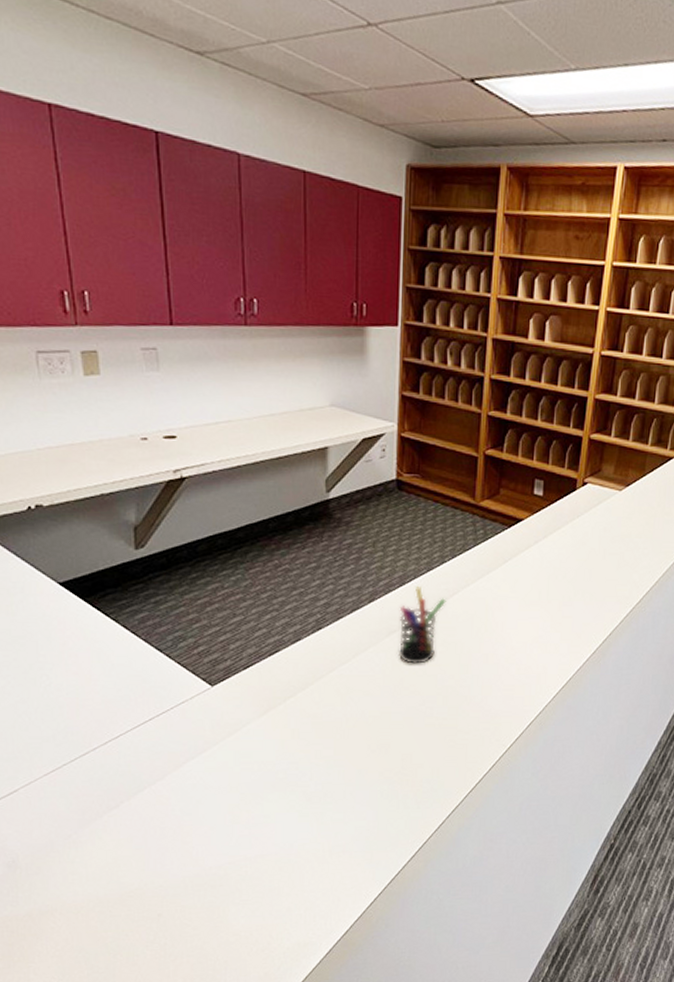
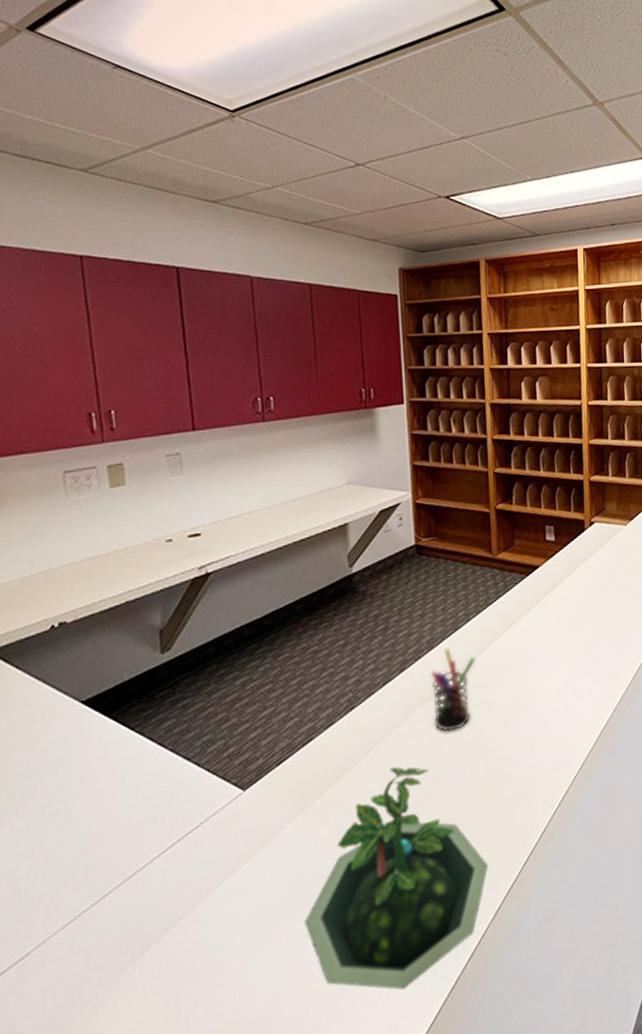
terrarium: none [262,688,438,873] -> present [303,766,489,990]

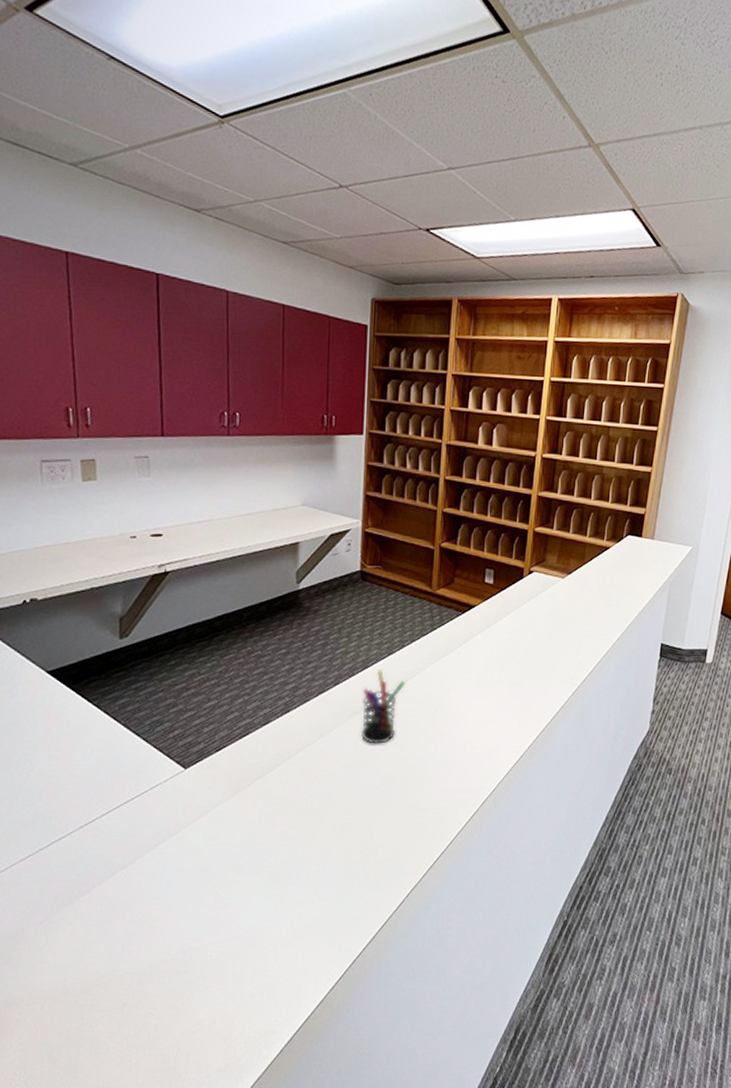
terrarium: present [303,766,489,990] -> none [229,768,397,956]

